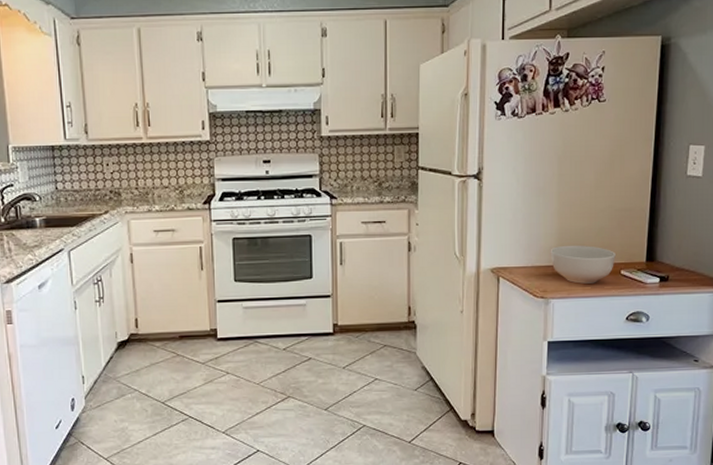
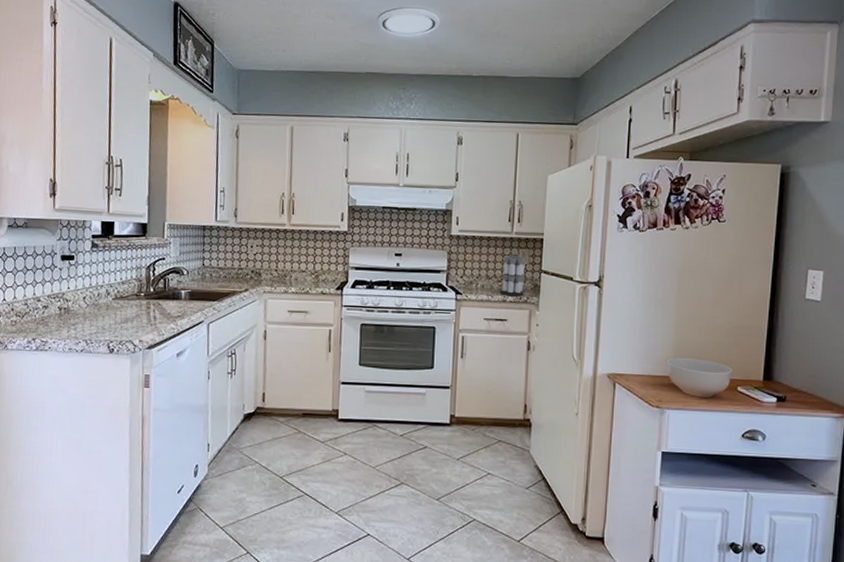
spice rack: none [377,149,402,197] -> present [501,251,527,297]

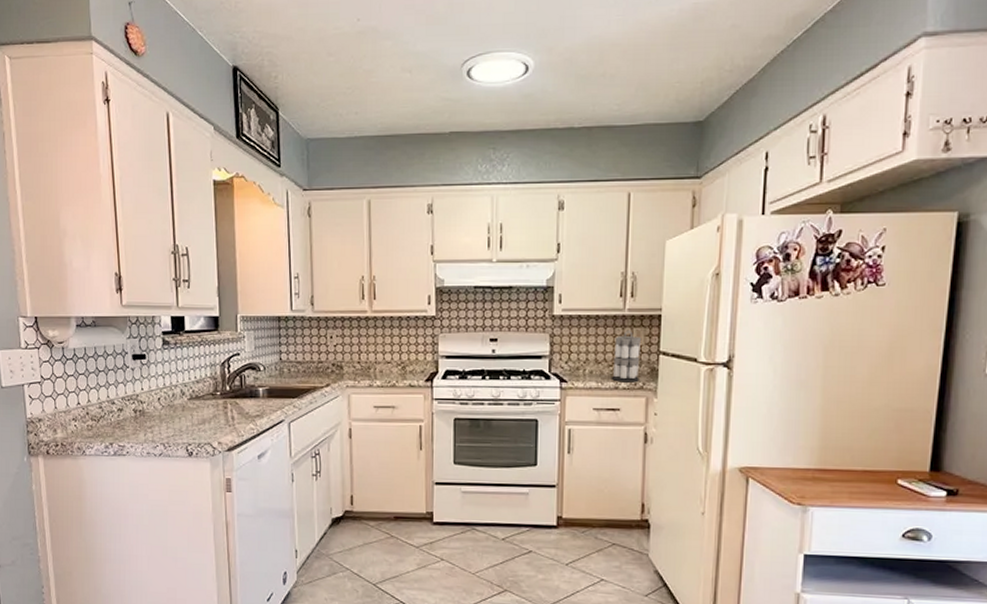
bowl: present [666,357,732,397] -> none [810,446,892,492]

